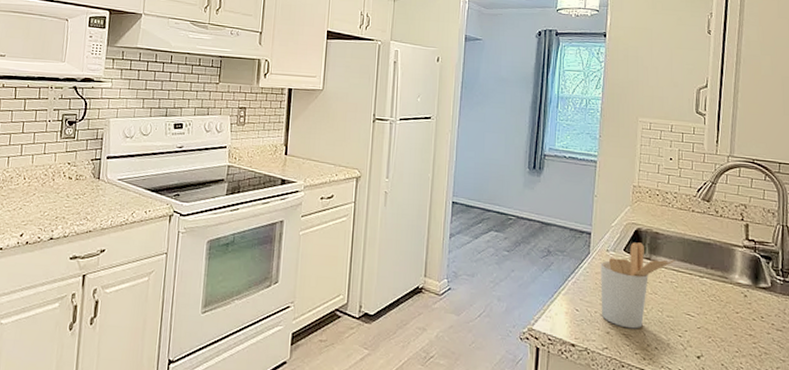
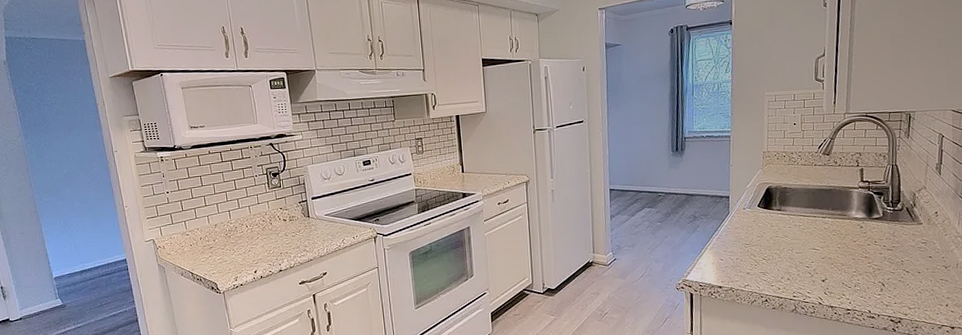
utensil holder: present [600,242,675,329] -> none [739,198,802,268]

